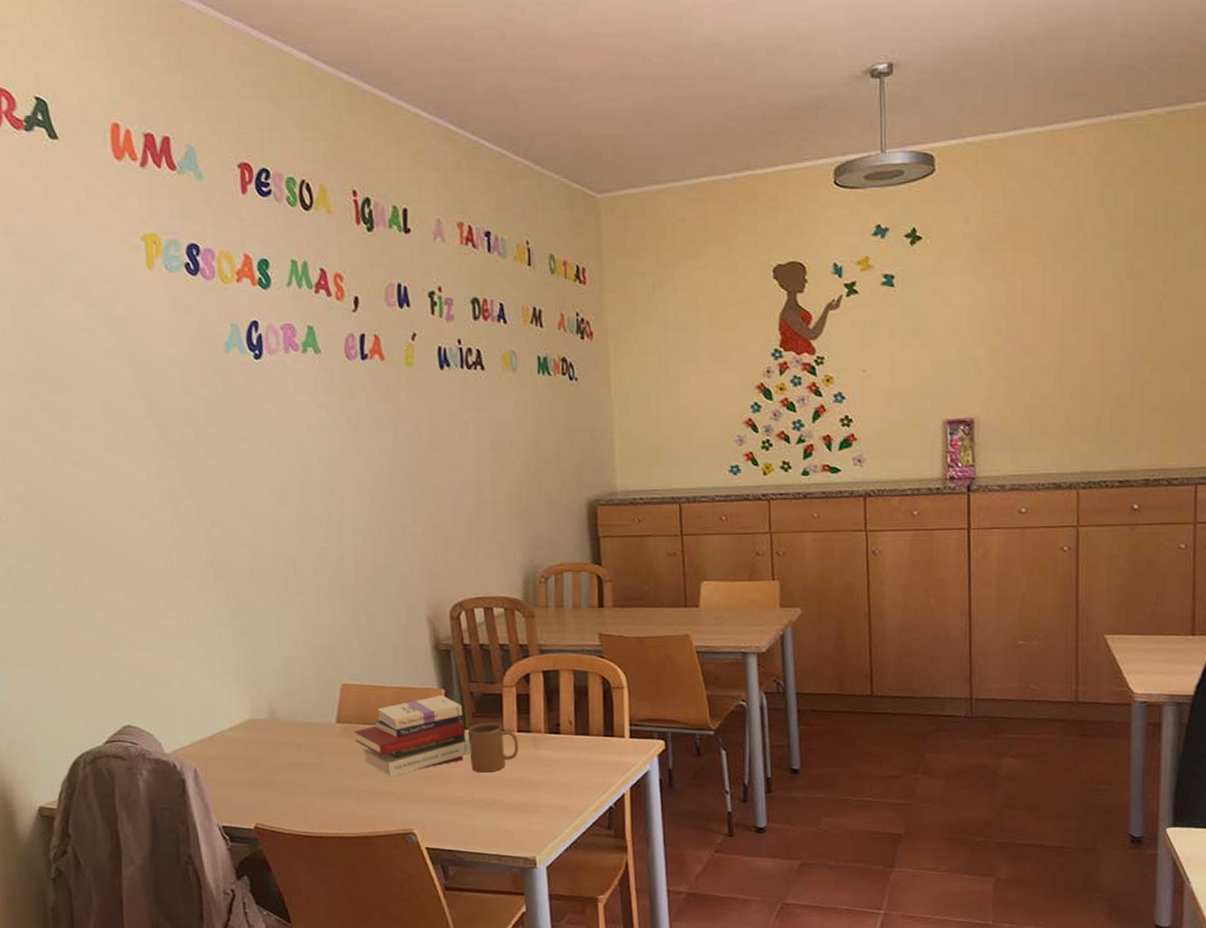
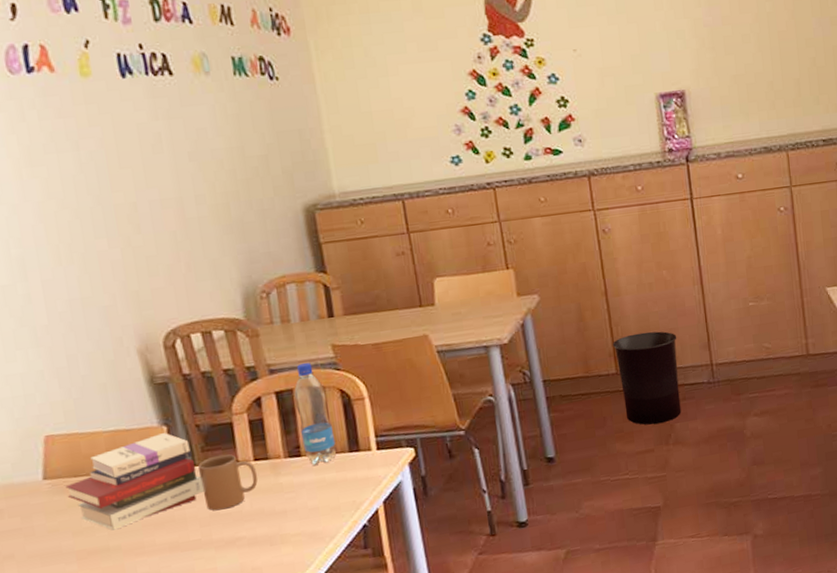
bottle: none [559,648,593,745] -> present [293,363,337,466]
waste bin: none [869,658,938,751] -> present [612,331,682,425]

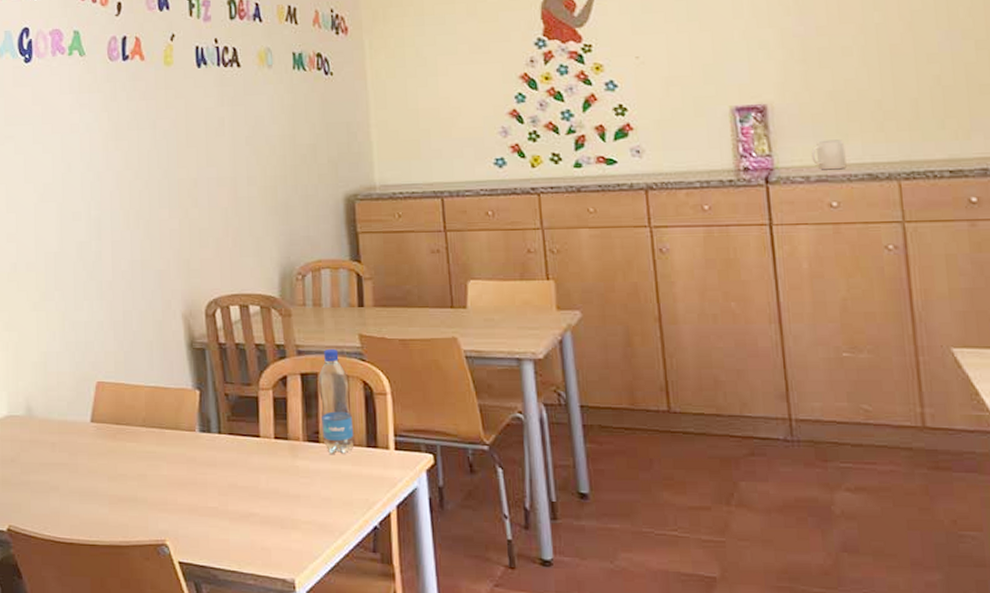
books: present [65,432,204,531] -> none [108,395,226,482]
mug: present [197,454,258,511] -> none [222,427,276,482]
waste bin: present [612,331,682,425] -> none [664,369,748,477]
mug: none [721,118,748,147] -> present [811,139,847,170]

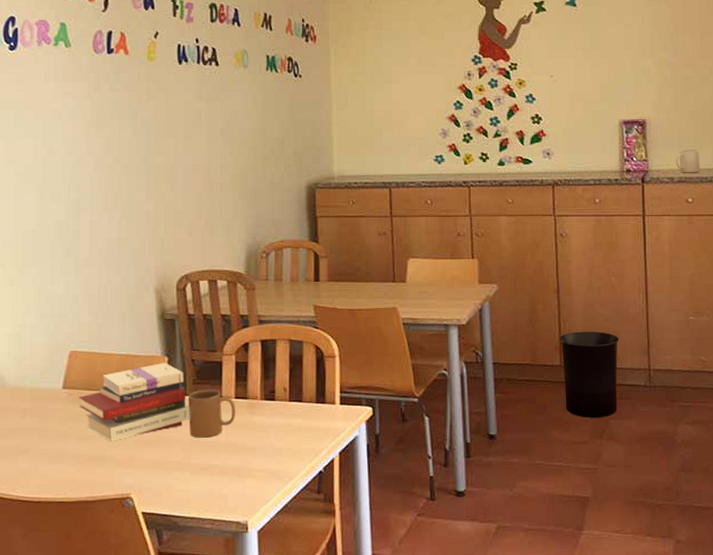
books: none [108,395,226,482] -> present [79,362,190,442]
mug: none [222,427,276,482] -> present [187,389,235,438]
bottle: present [318,349,354,455] -> none [276,319,306,411]
waste bin: none [664,369,748,477] -> present [559,331,619,418]

